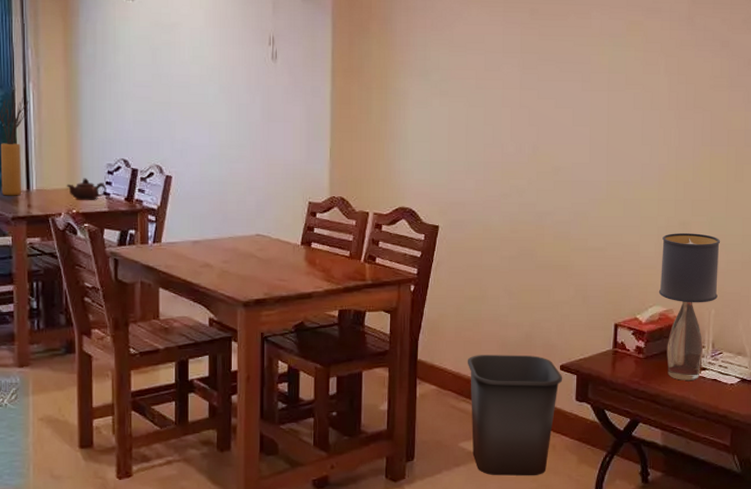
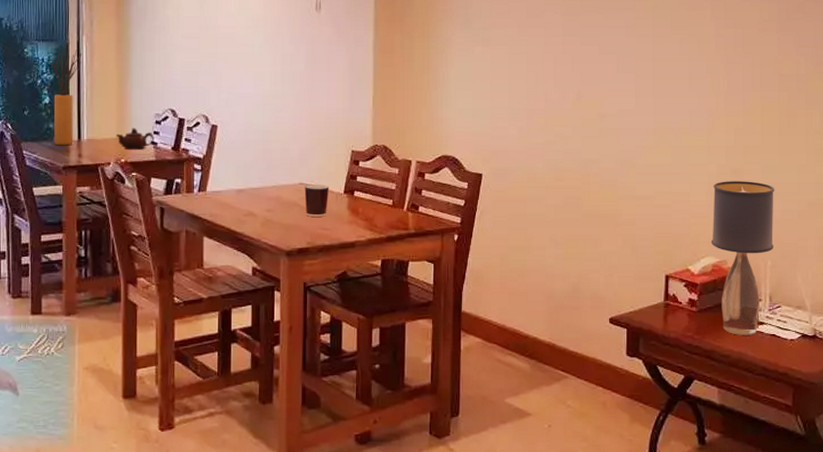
mug: none [261,236,287,268] -> present [304,184,330,217]
waste bin: present [467,355,563,476] -> none [512,307,613,434]

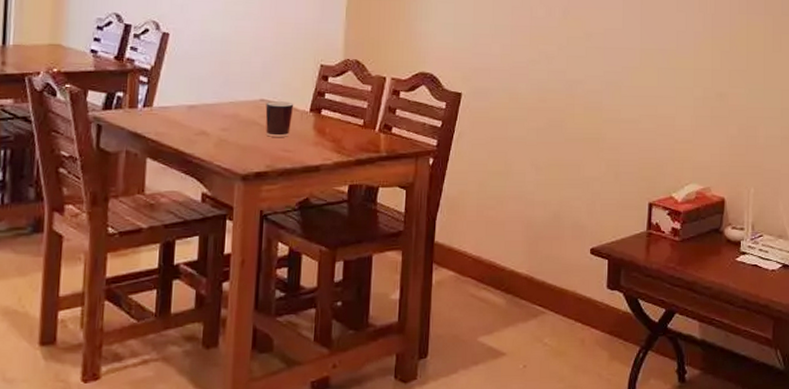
teapot: present [115,128,154,150] -> none [48,33,95,58]
table lamp: present [710,181,775,335] -> none [695,105,759,266]

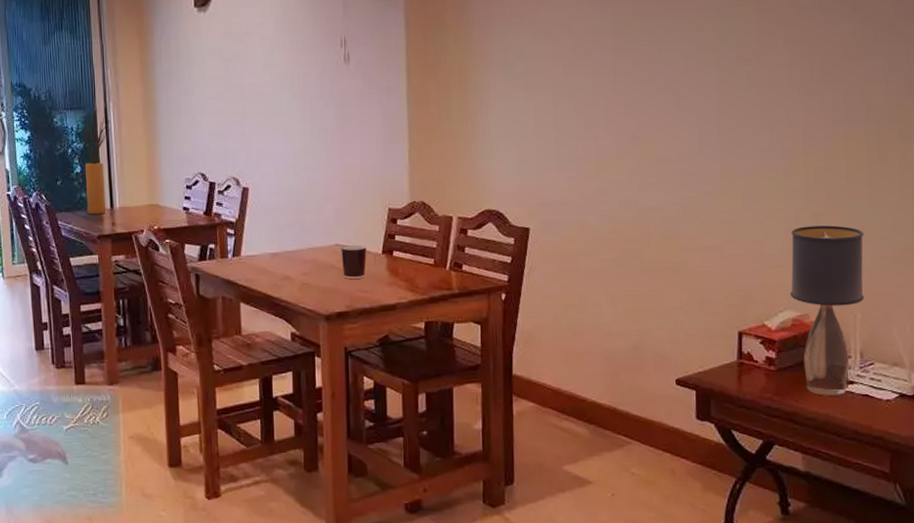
table lamp: none [695,105,759,266] -> present [789,225,864,396]

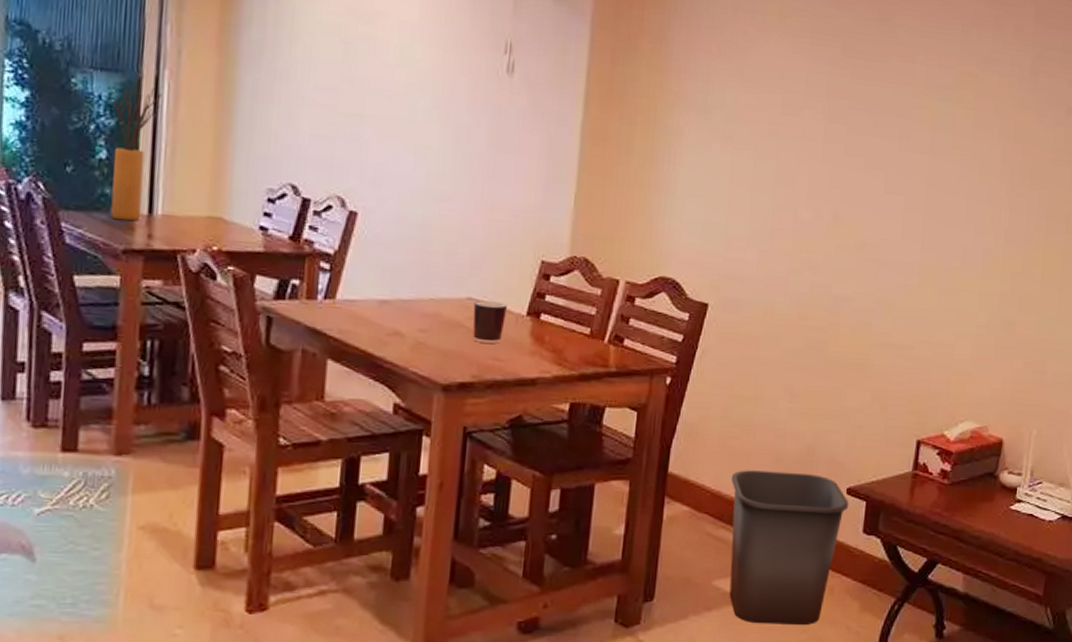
waste bin: none [568,368,680,503] -> present [729,470,850,625]
table lamp: present [789,225,864,396] -> none [972,333,1050,514]

